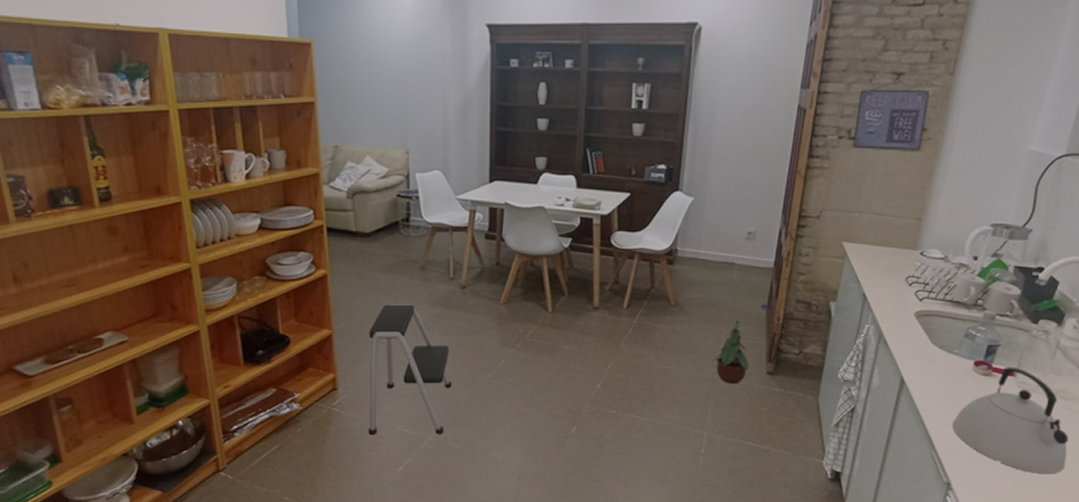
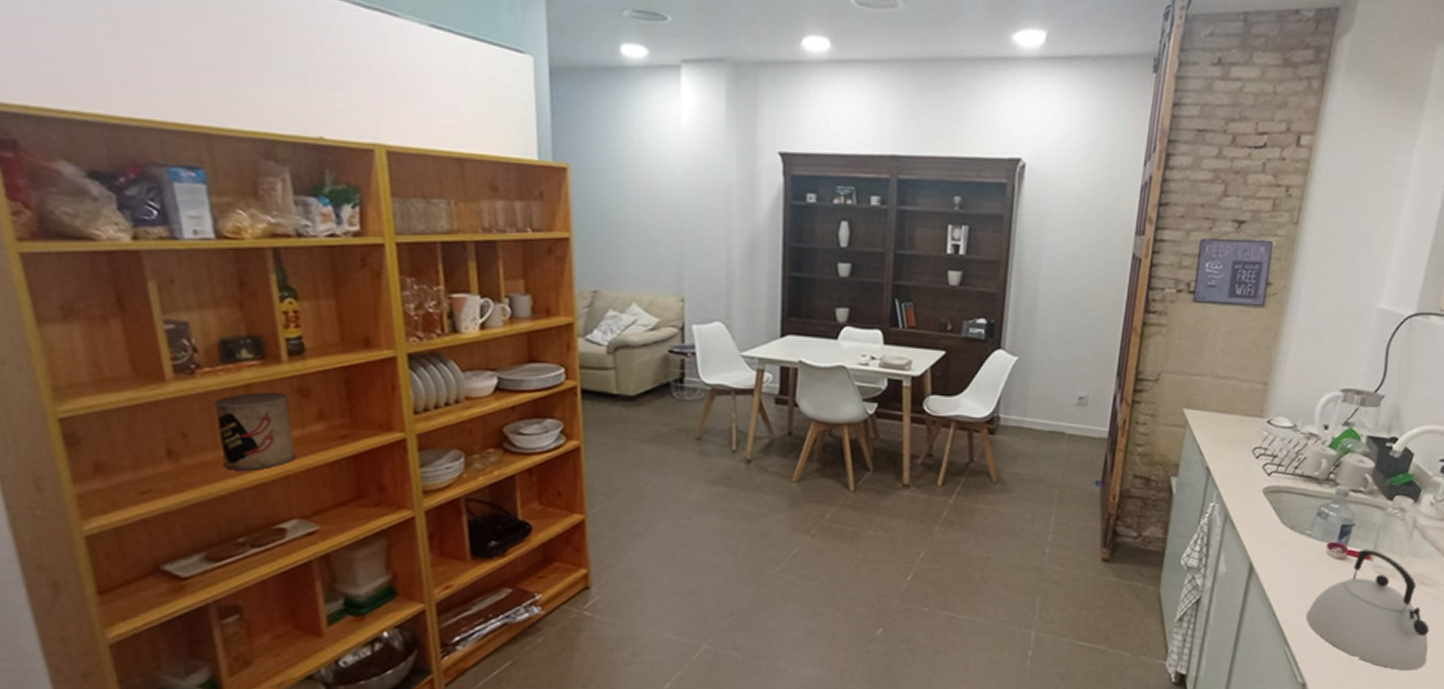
tin can: none [45,232,108,293] -> present [213,393,295,470]
step stool: present [368,304,452,436] -> none [628,482,733,645]
potted plant: present [713,319,749,383] -> none [1041,498,1082,573]

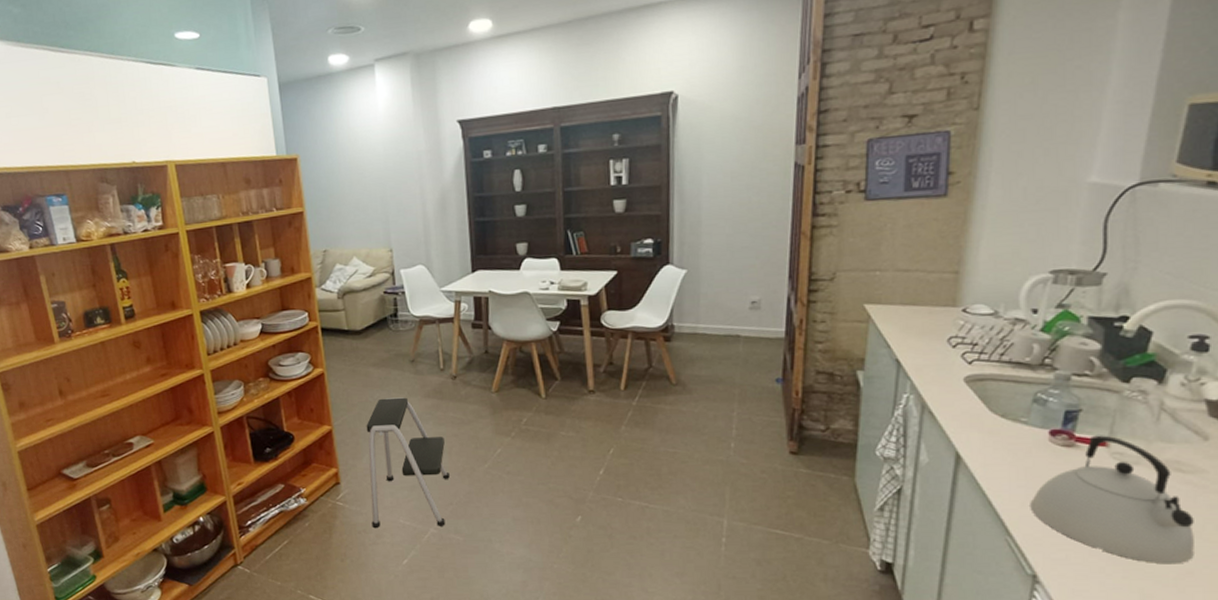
tin can: present [213,393,295,470] -> none [83,346,135,403]
step stool: none [628,482,733,645] -> present [366,397,450,529]

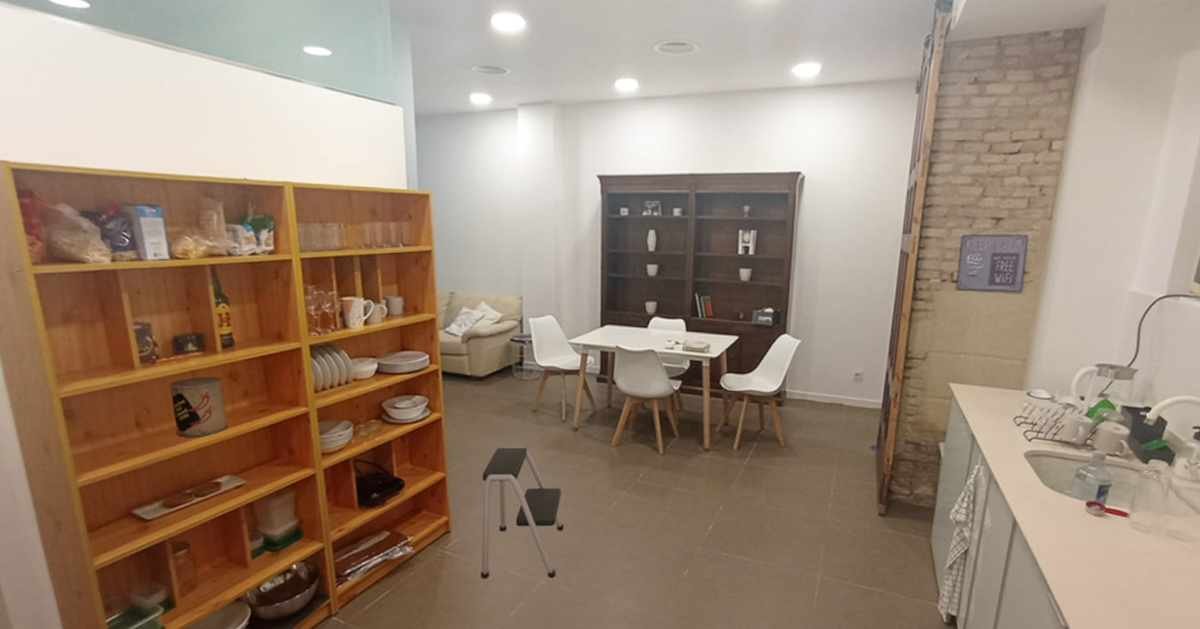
tin can: none [83,346,135,403] -> present [168,377,228,437]
kettle: present [1030,435,1194,565] -> none [1067,507,1186,618]

